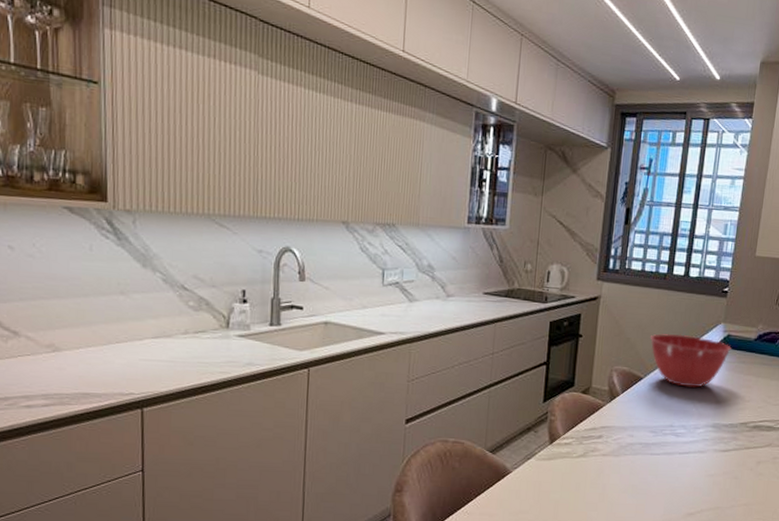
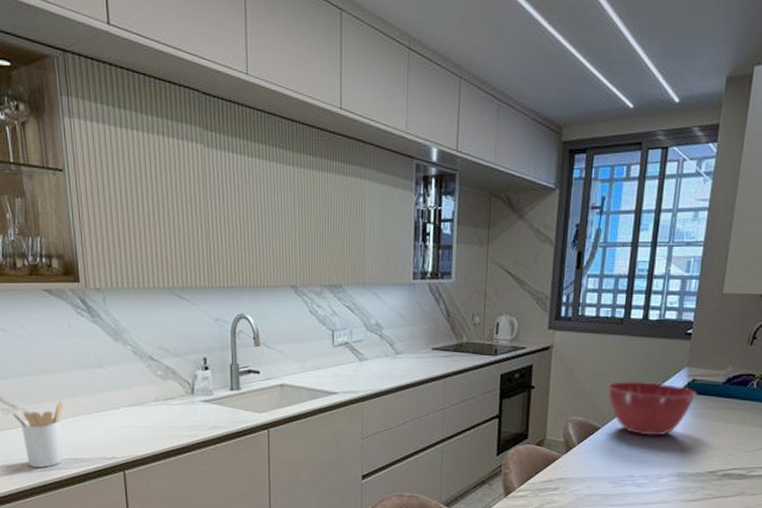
utensil holder: none [12,328,77,403] -> present [12,400,64,468]

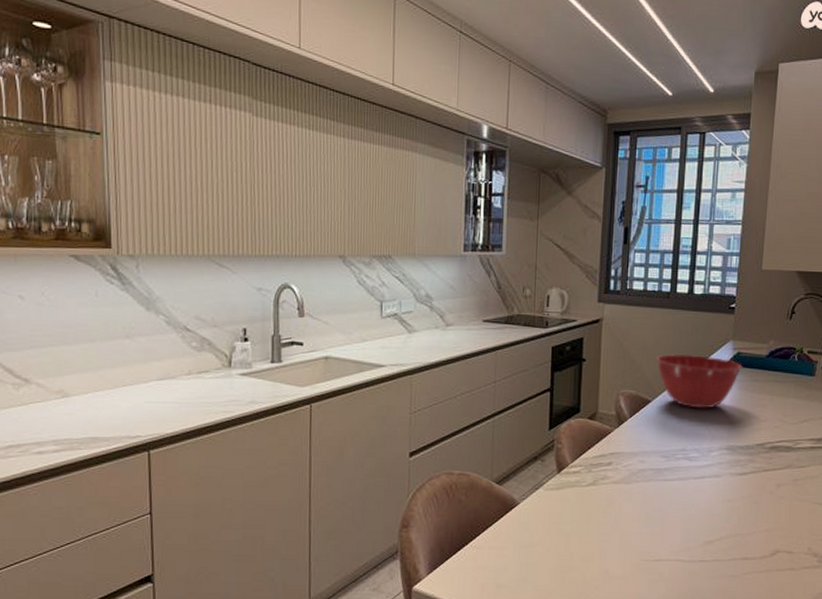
utensil holder: present [12,400,64,468] -> none [23,373,85,448]

